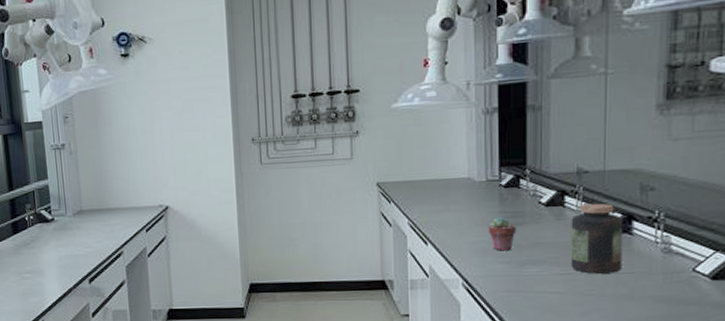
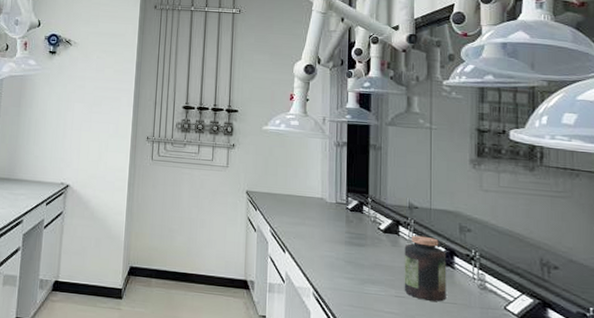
potted succulent: present [488,216,517,251] -> none [336,236,360,268]

